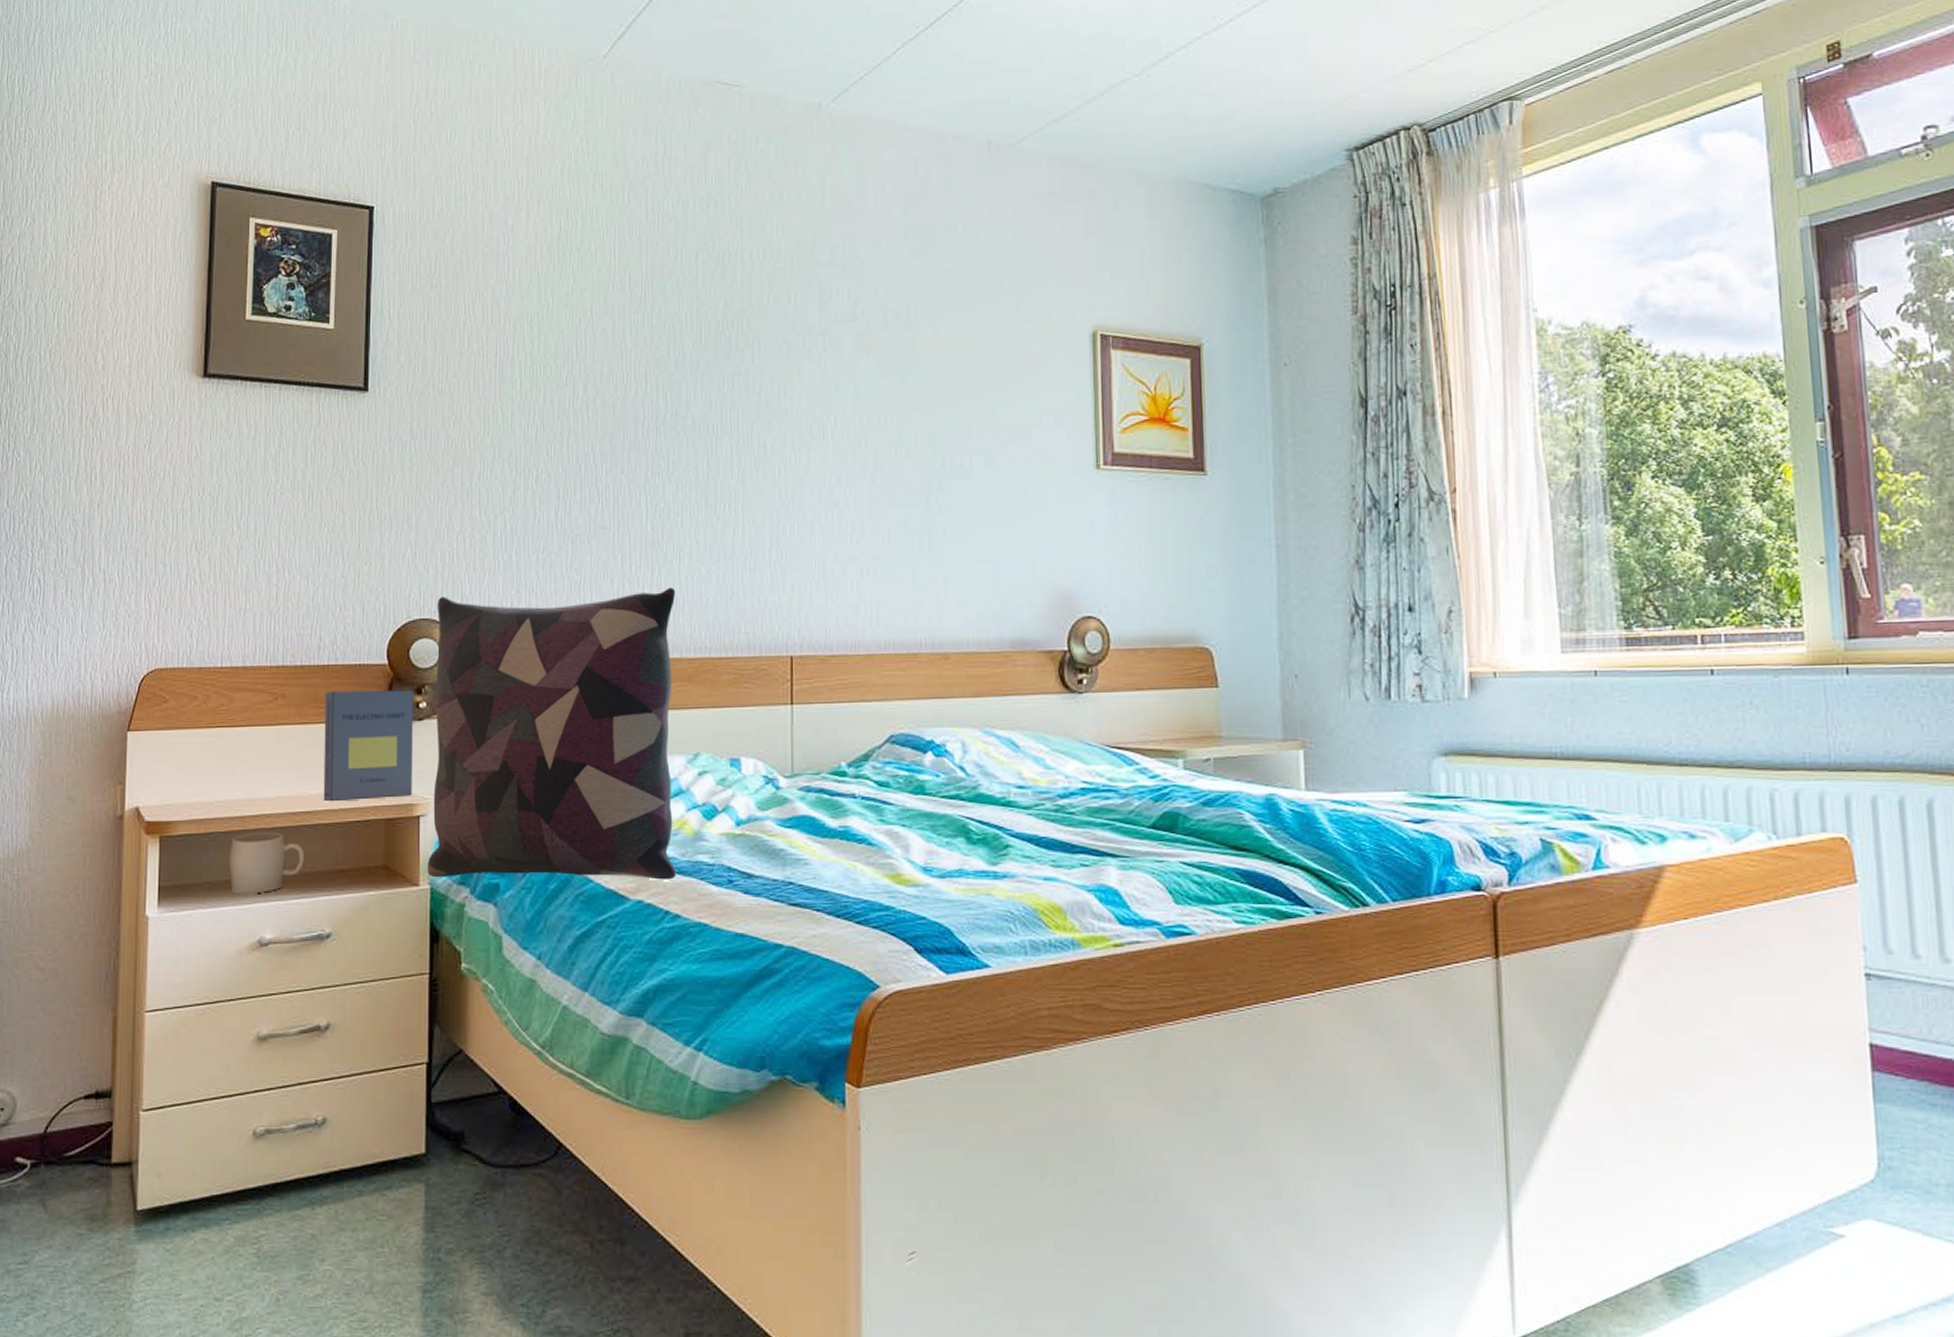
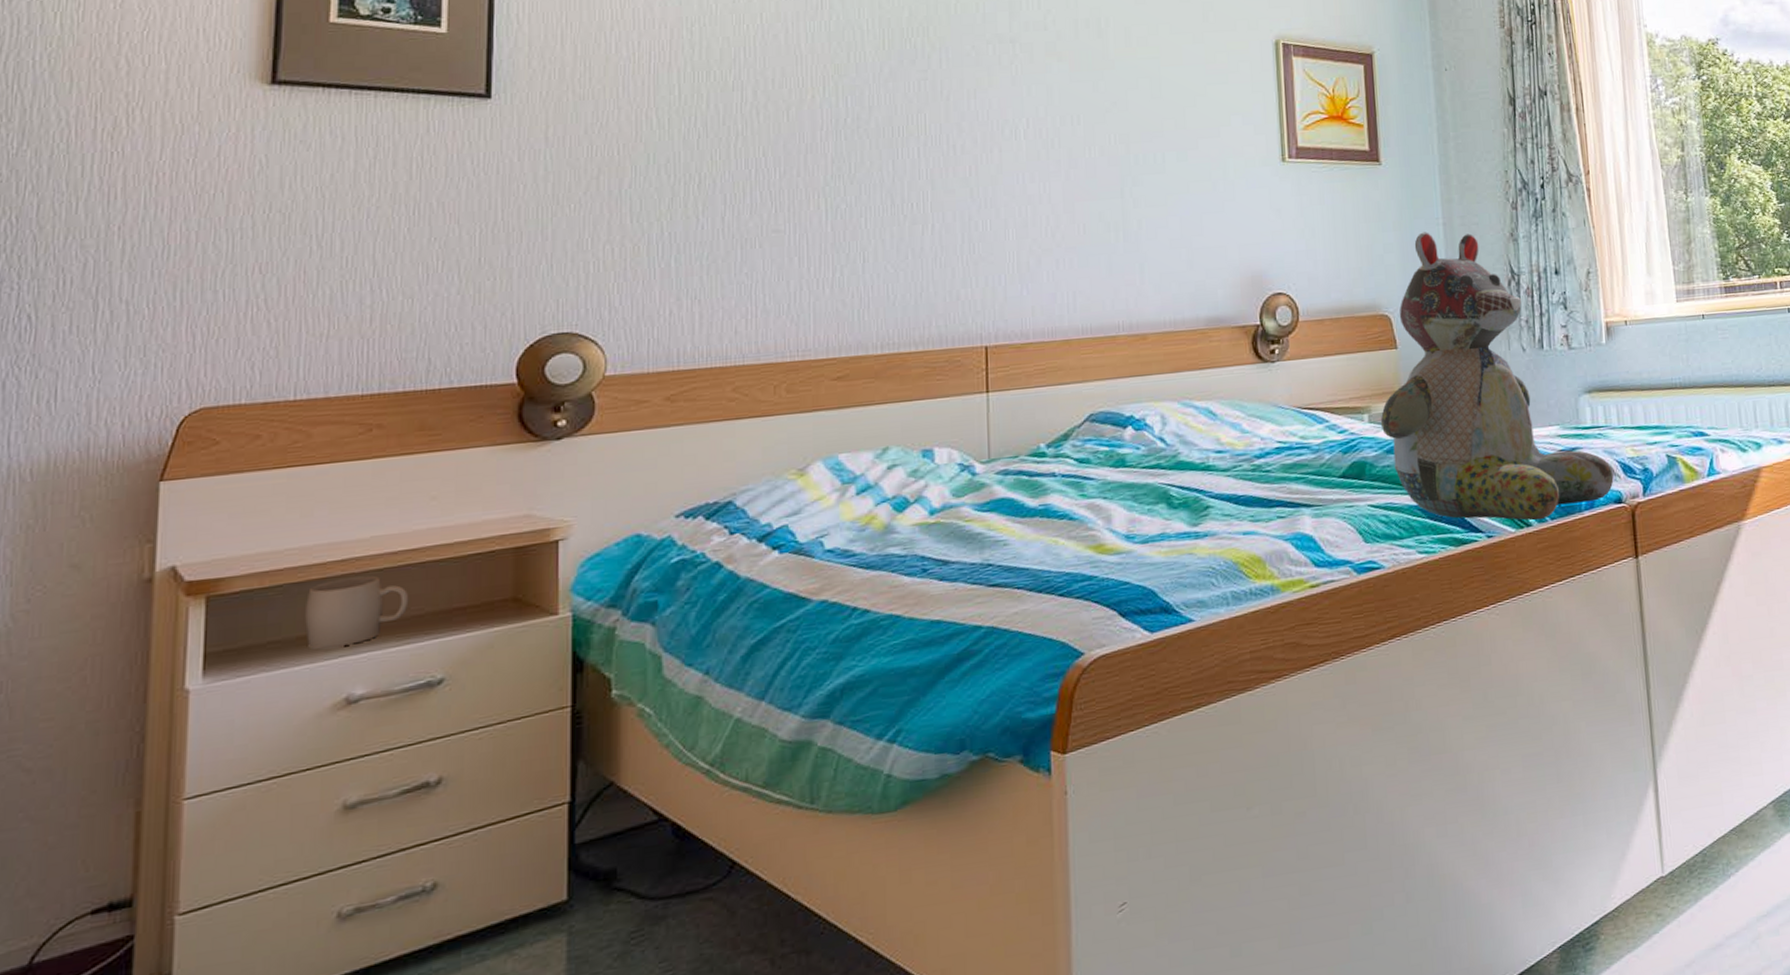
book: present [323,689,413,802] -> none [433,408,549,537]
pillow: present [427,587,676,880] -> none [568,286,865,604]
stuffed bear: none [1196,554,1472,900] -> present [1380,232,1614,521]

